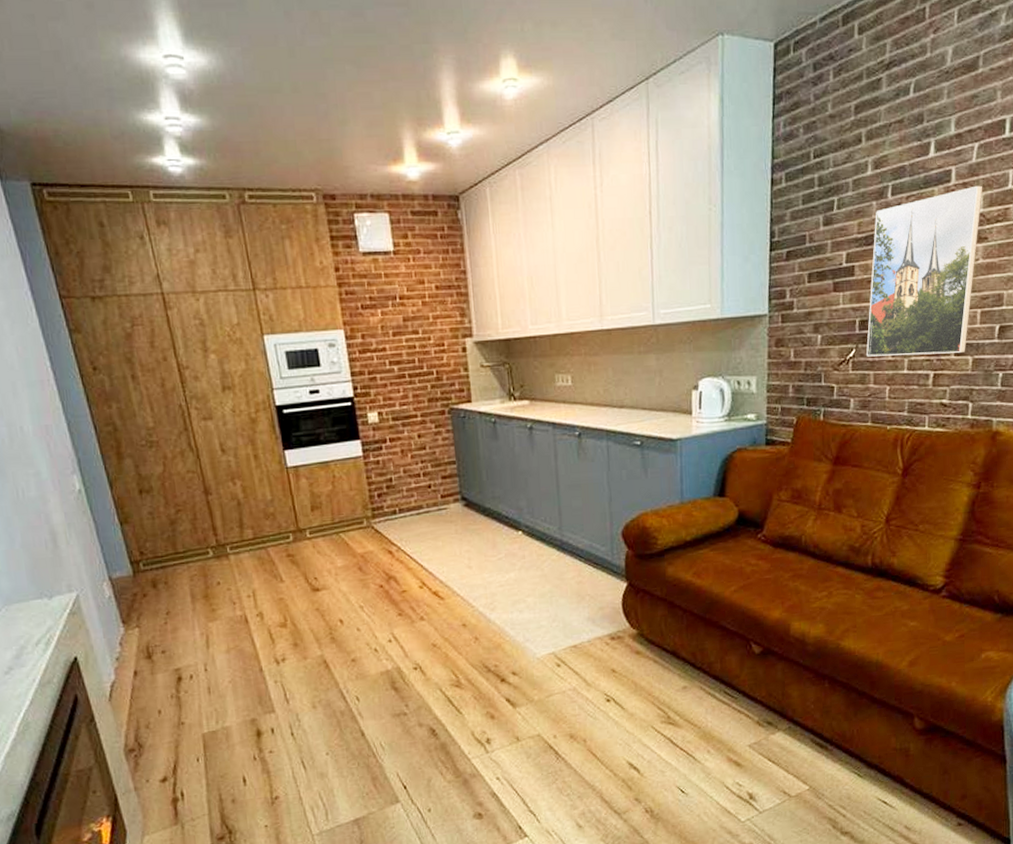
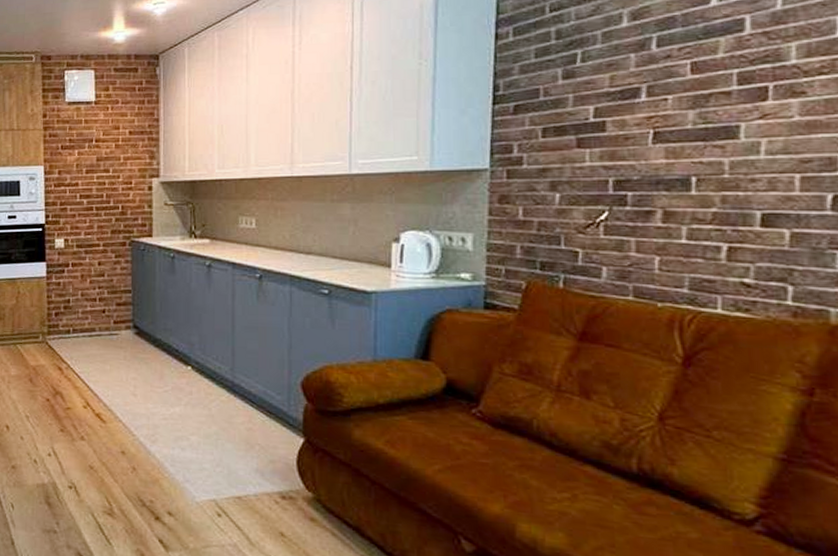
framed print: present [866,185,983,357] -> none [624,34,795,224]

